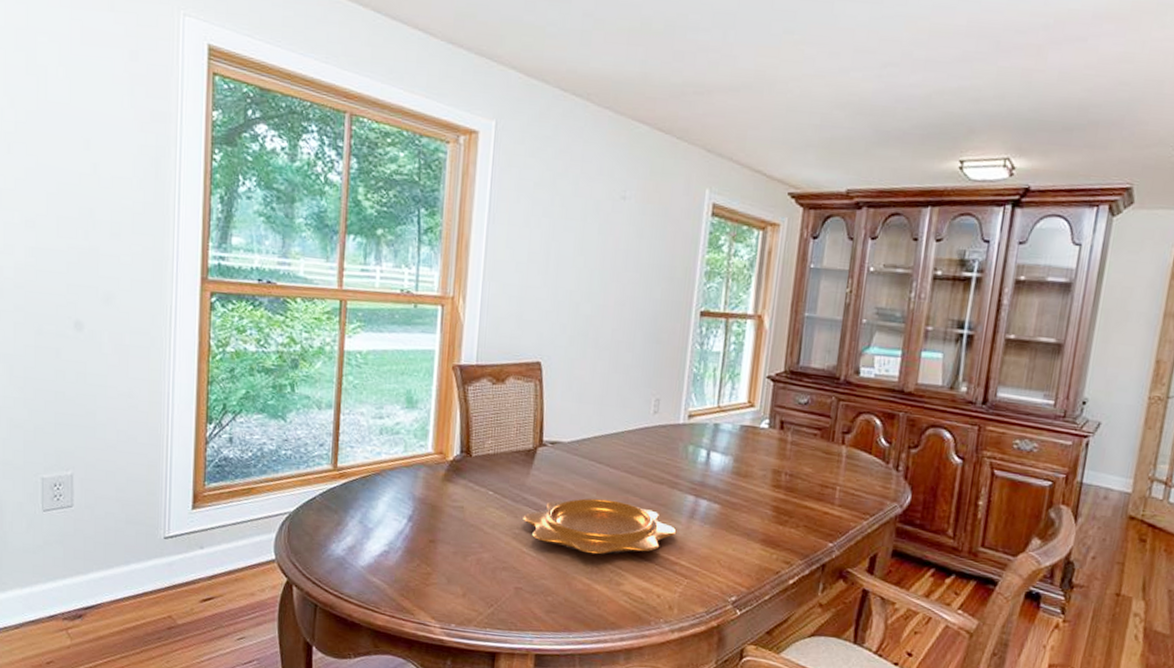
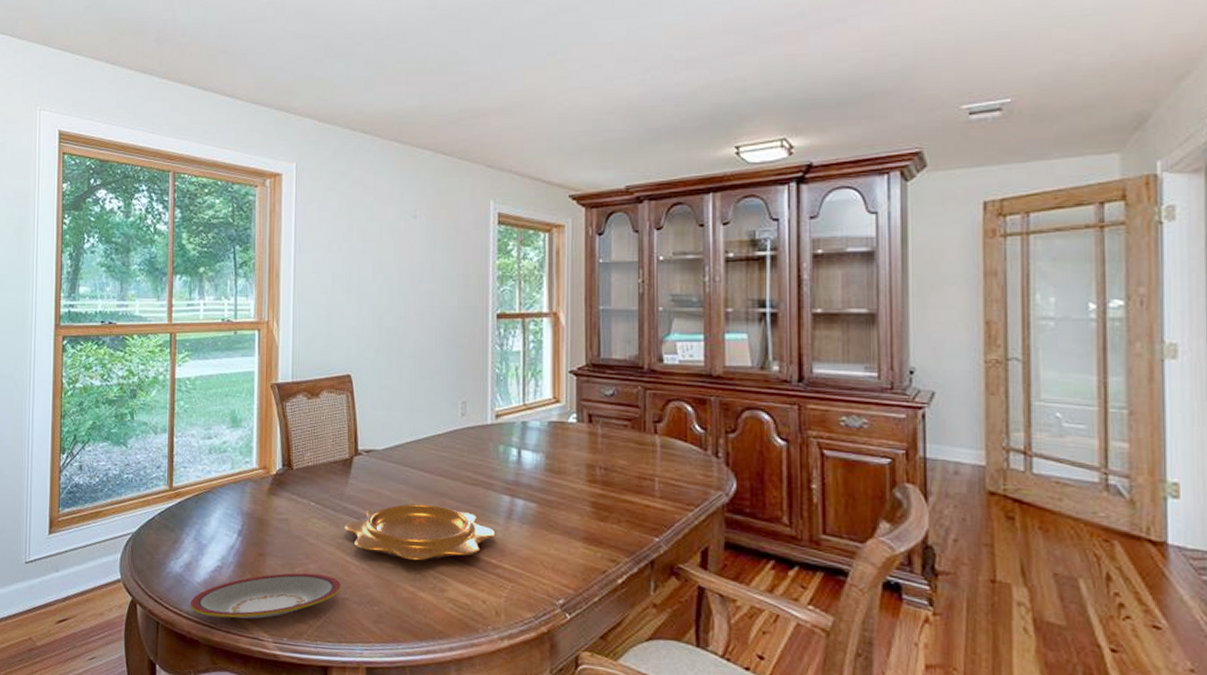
plate: none [352,560,515,605] -> present [190,572,341,619]

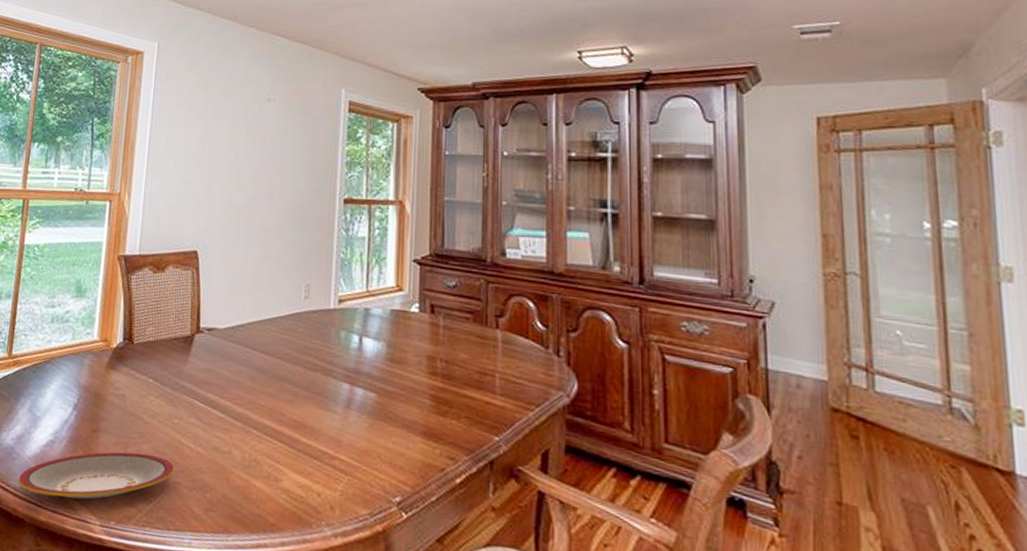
decorative bowl: present [344,503,496,561] -> none [181,386,334,447]

